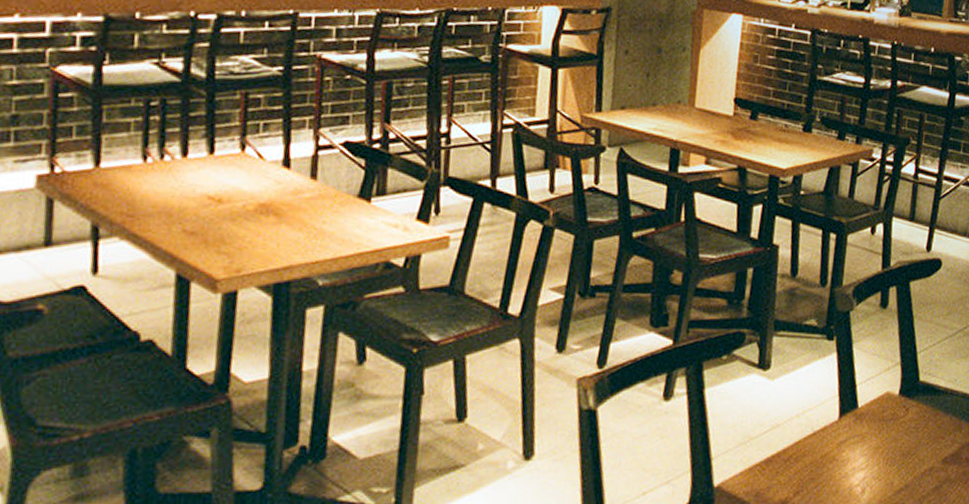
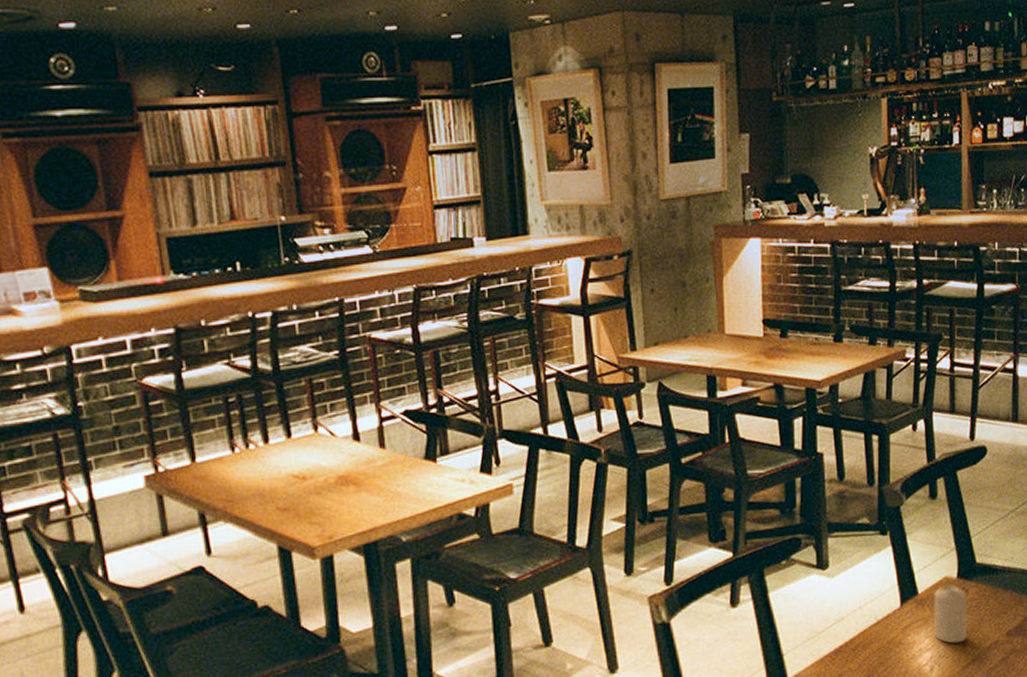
candle: none [870,400,906,465] -> present [934,584,967,644]

